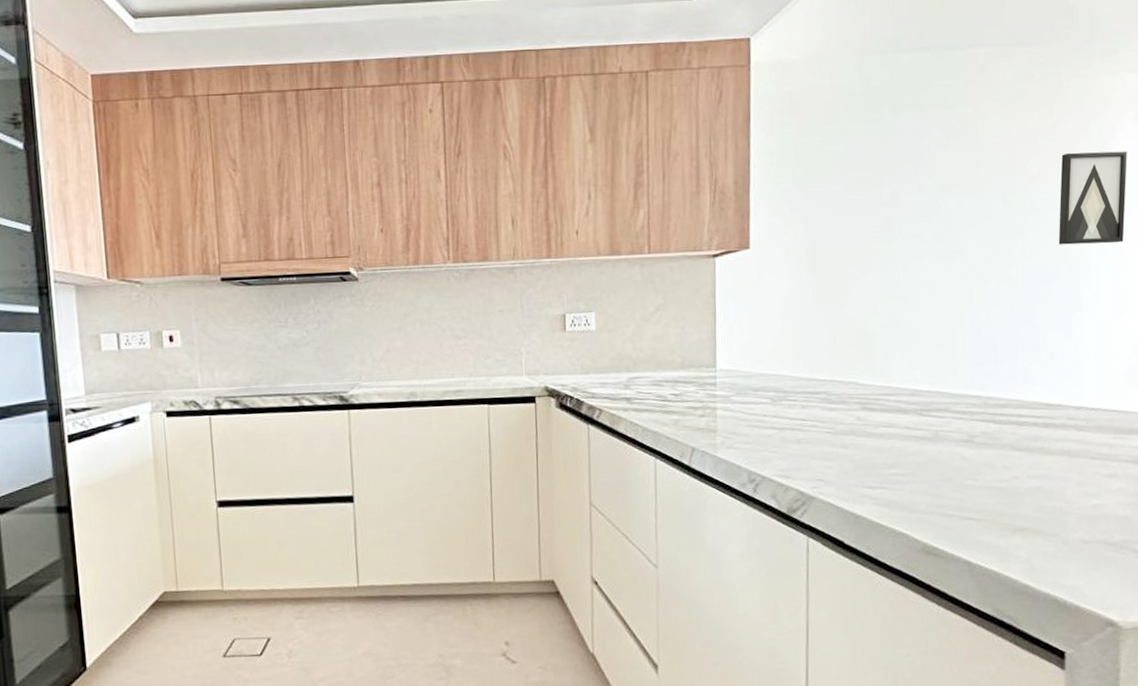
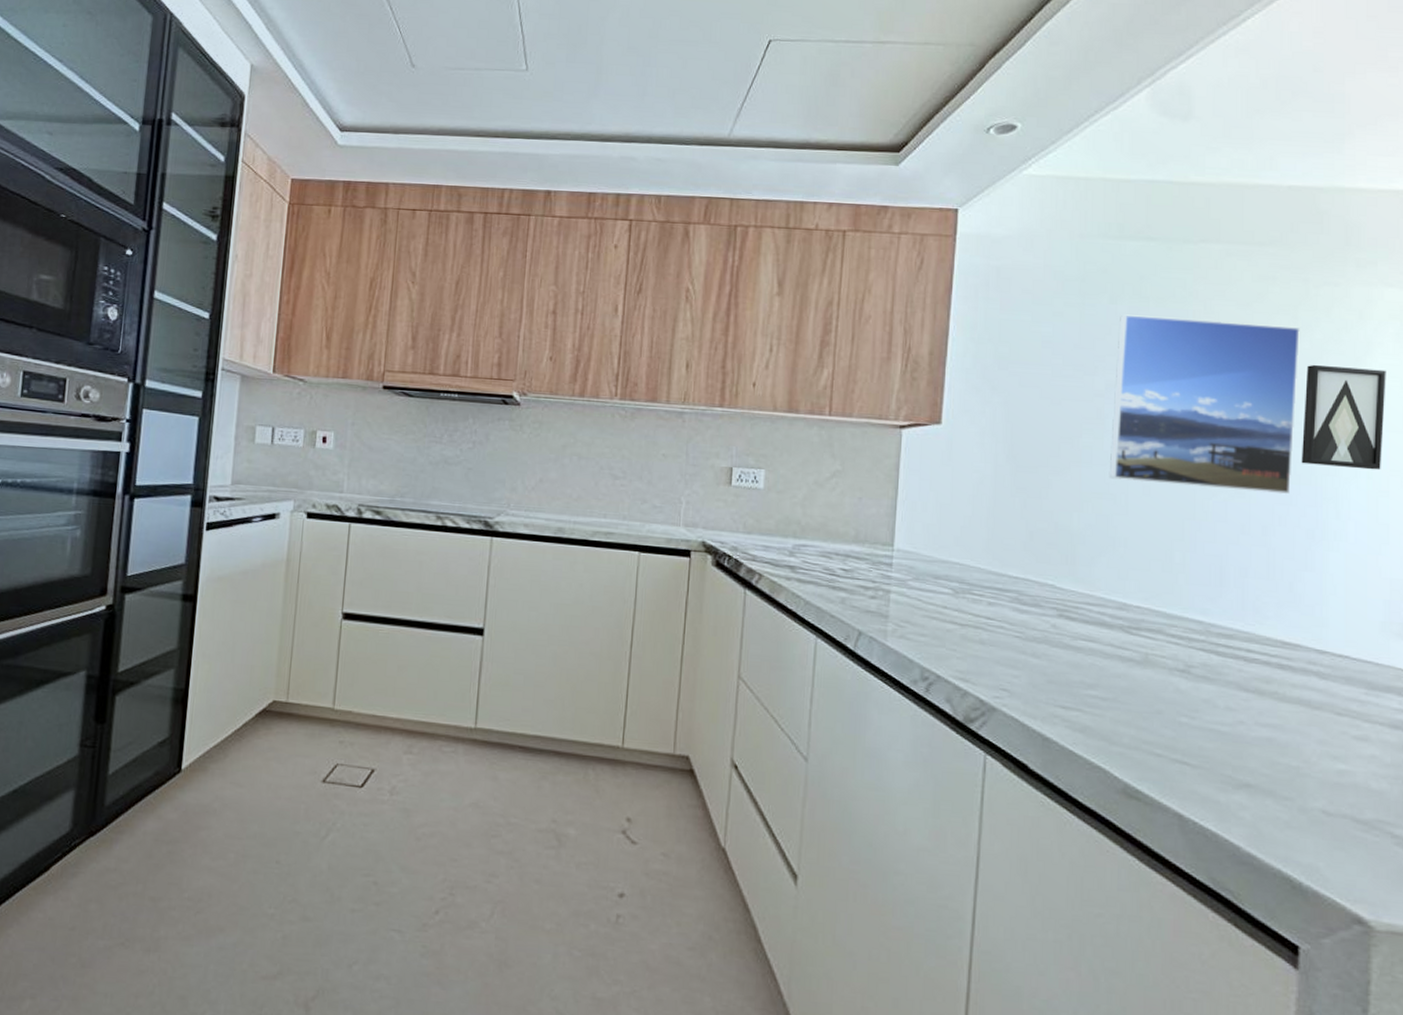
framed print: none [897,120,1055,280] -> present [1109,314,1300,495]

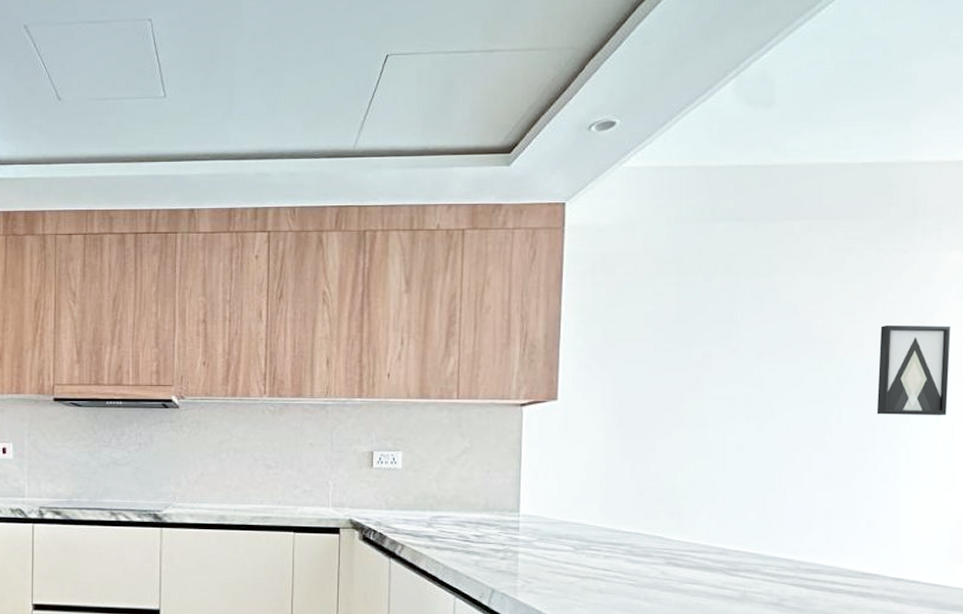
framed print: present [1109,314,1300,495] -> none [707,290,874,443]

